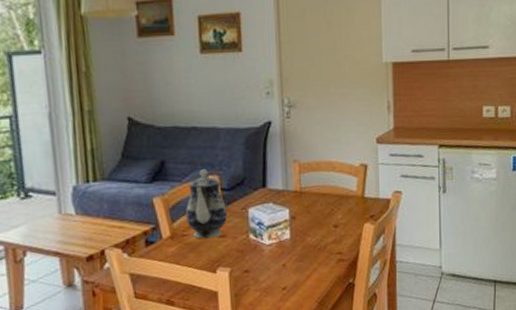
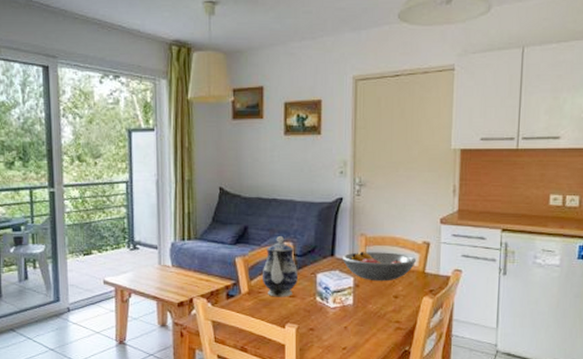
fruit bowl: none [274,178,355,211] -> present [342,251,417,282]

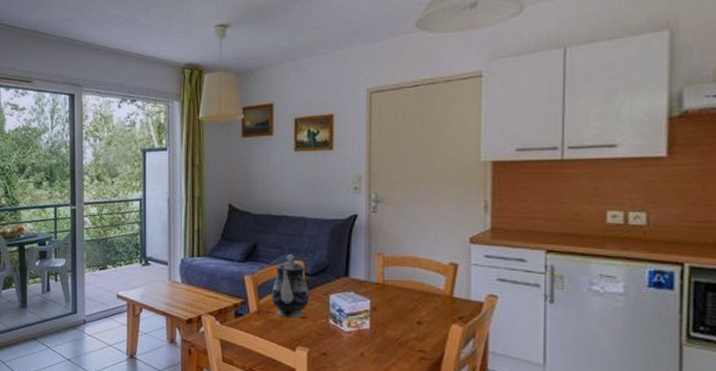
fruit bowl: present [342,251,417,282] -> none [357,271,443,306]

